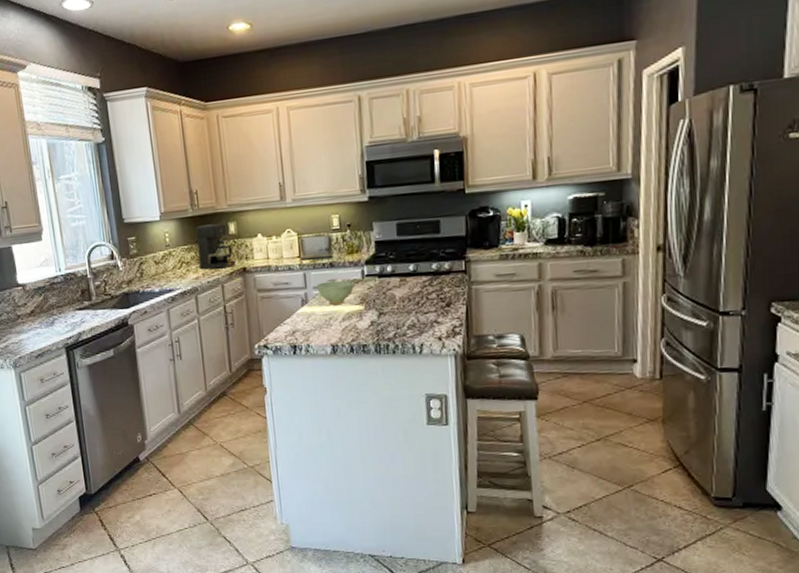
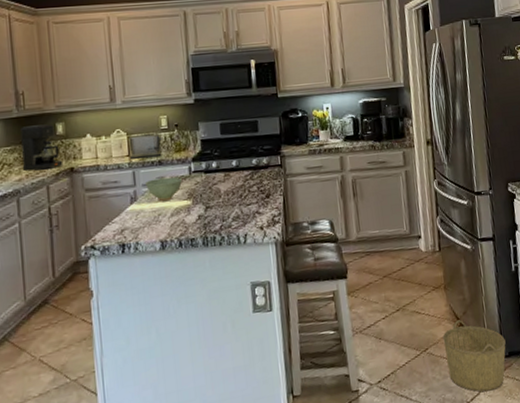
basket: none [654,459,741,541] -> present [442,320,506,392]

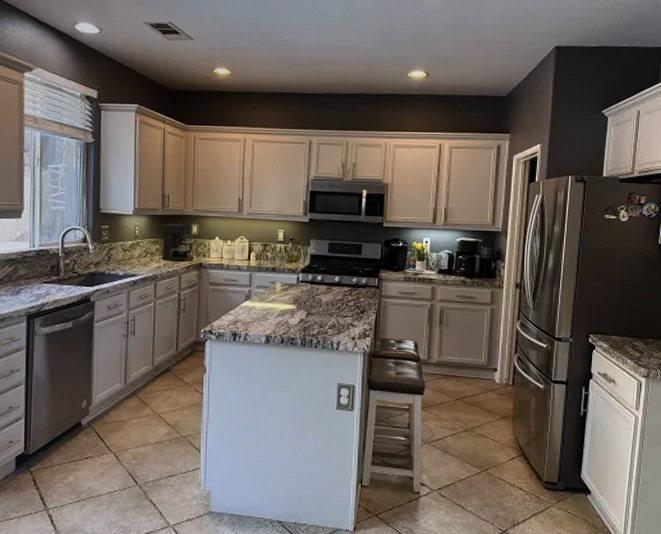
toaster: present [128,133,163,159] -> none [248,244,279,265]
bowl: present [144,176,183,201] -> none [258,283,291,302]
basket: present [442,320,506,392] -> none [504,450,563,517]

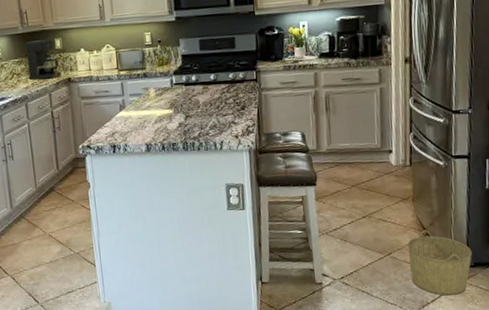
toaster: none [248,244,279,265] -> present [117,49,148,72]
basket: none [504,450,563,517] -> present [407,230,472,296]

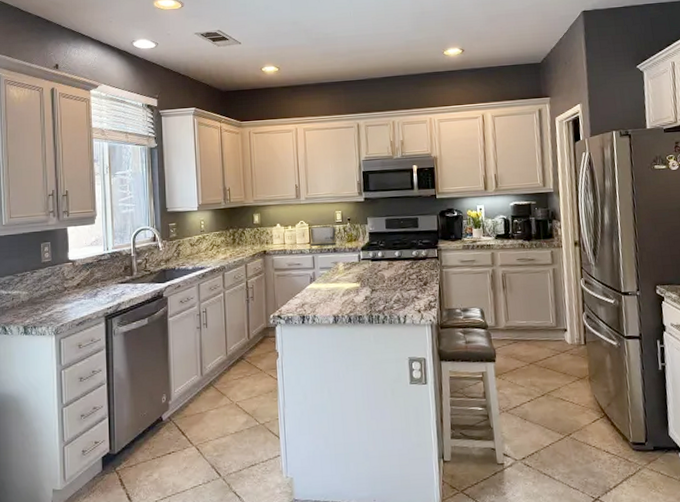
coffee maker: present [25,39,62,80] -> none [227,214,258,252]
basket: present [407,230,472,296] -> none [586,410,651,481]

